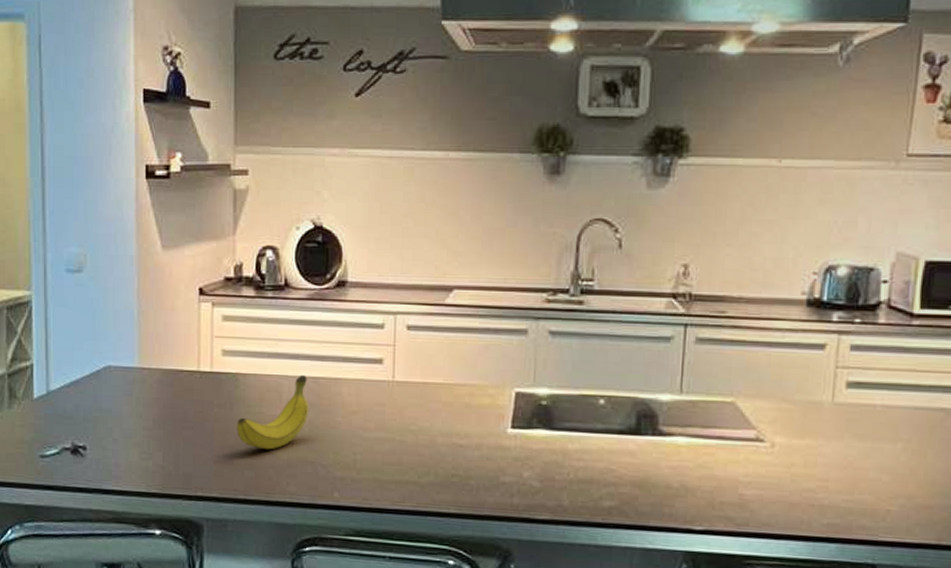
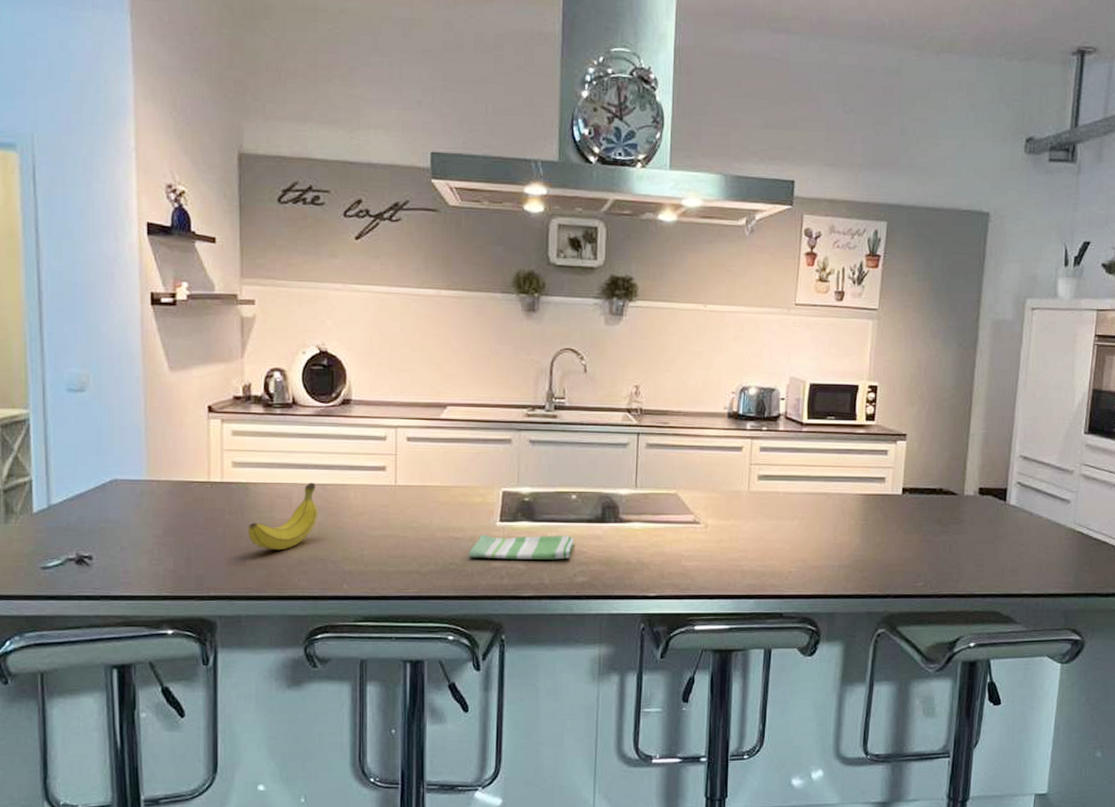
dish towel: none [474,442,601,478] -> present [469,534,574,560]

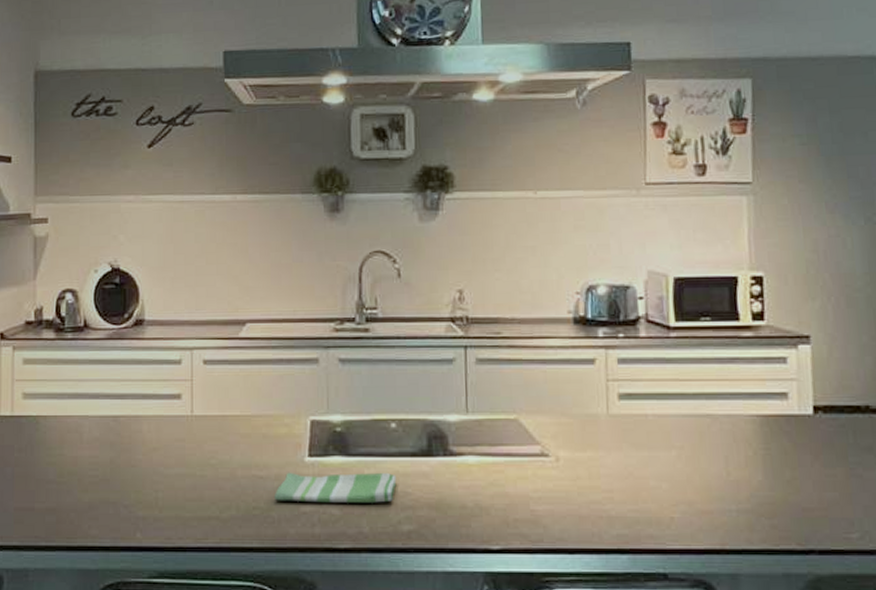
fruit: present [247,482,318,551] -> none [37,414,110,493]

